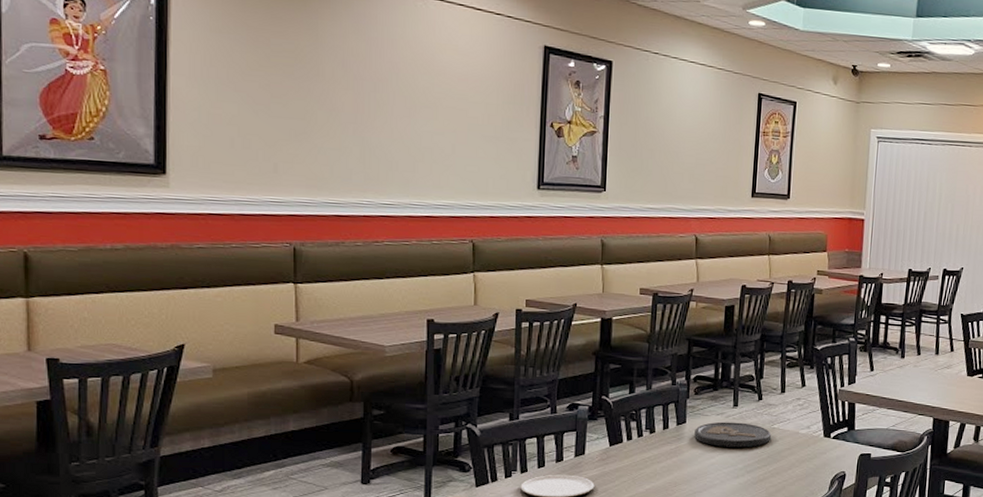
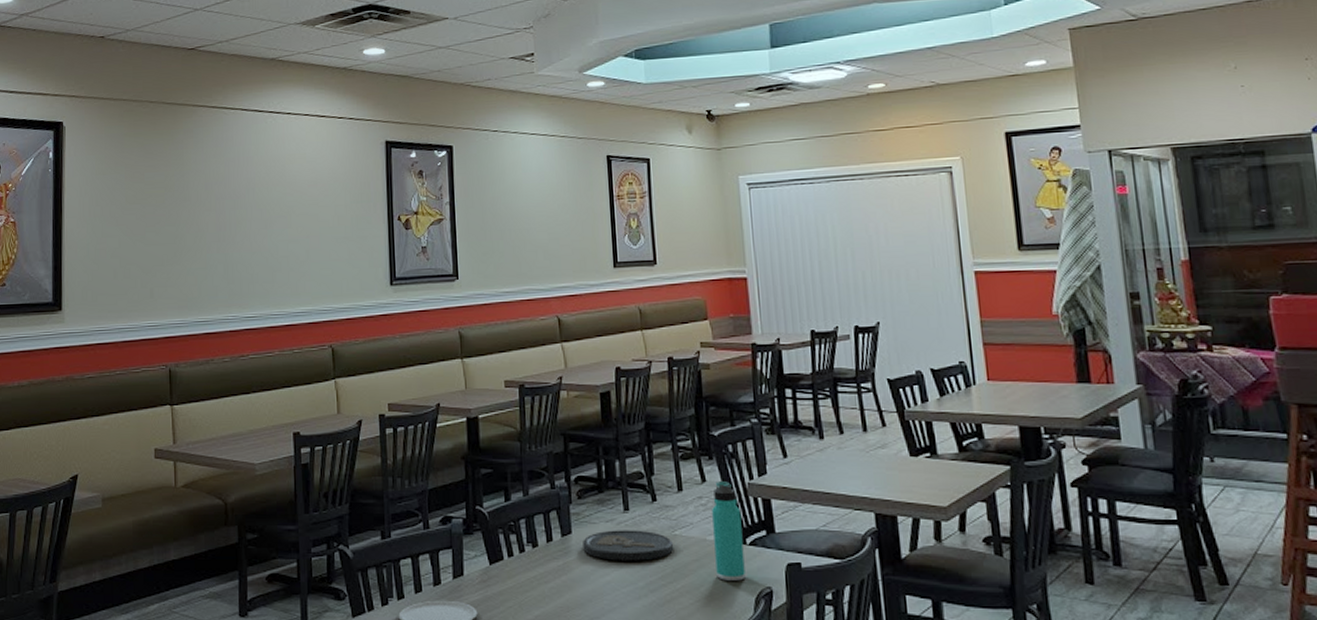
thermos bottle: none [803,386,830,466] -> present [712,480,746,581]

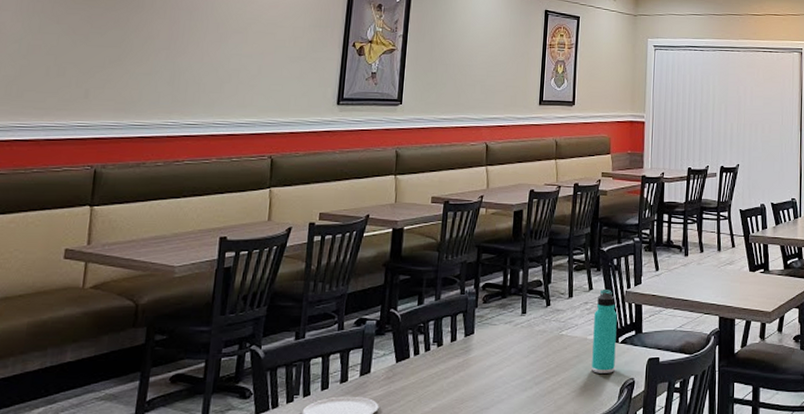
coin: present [583,530,673,561] -> none [482,330,559,358]

